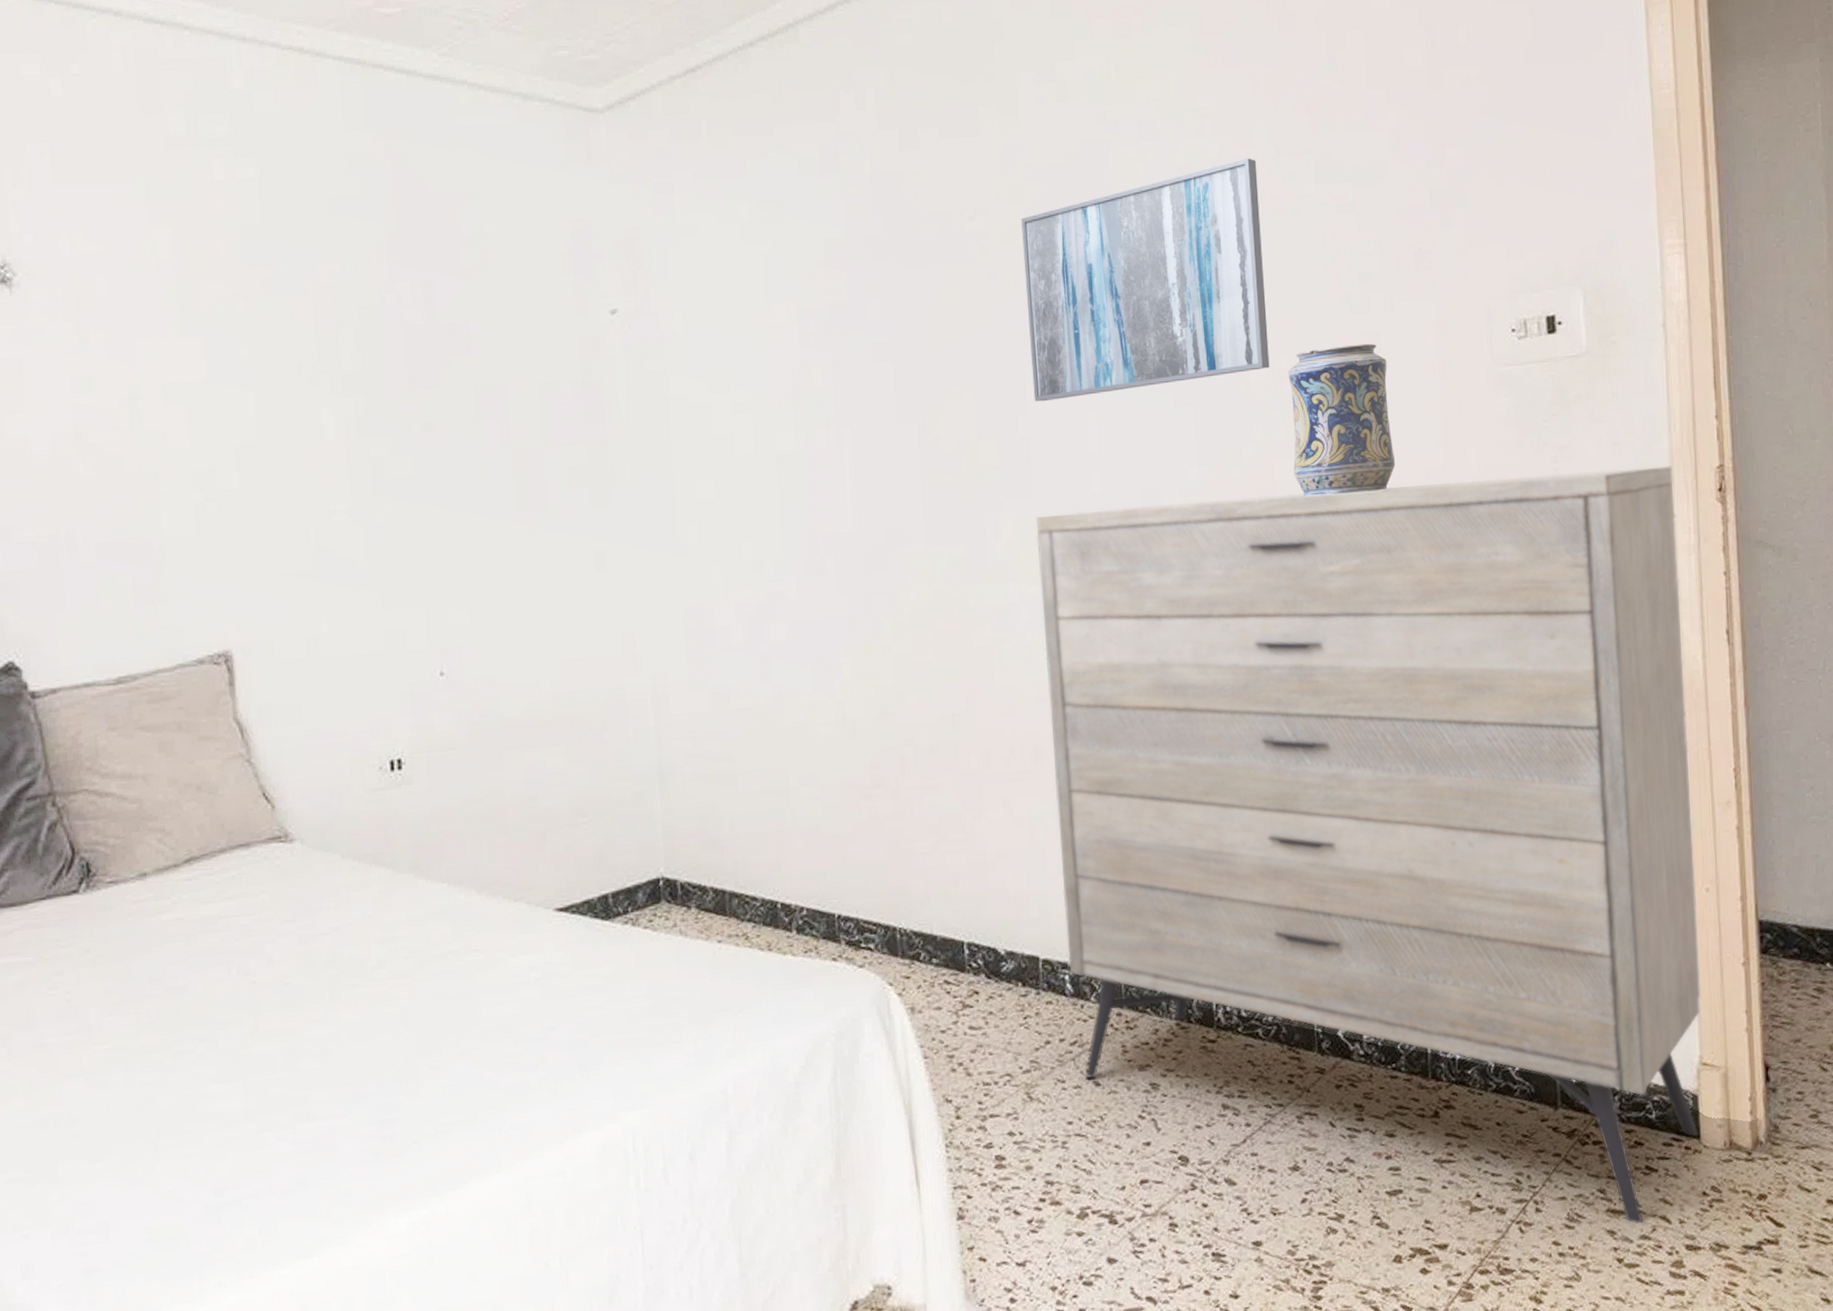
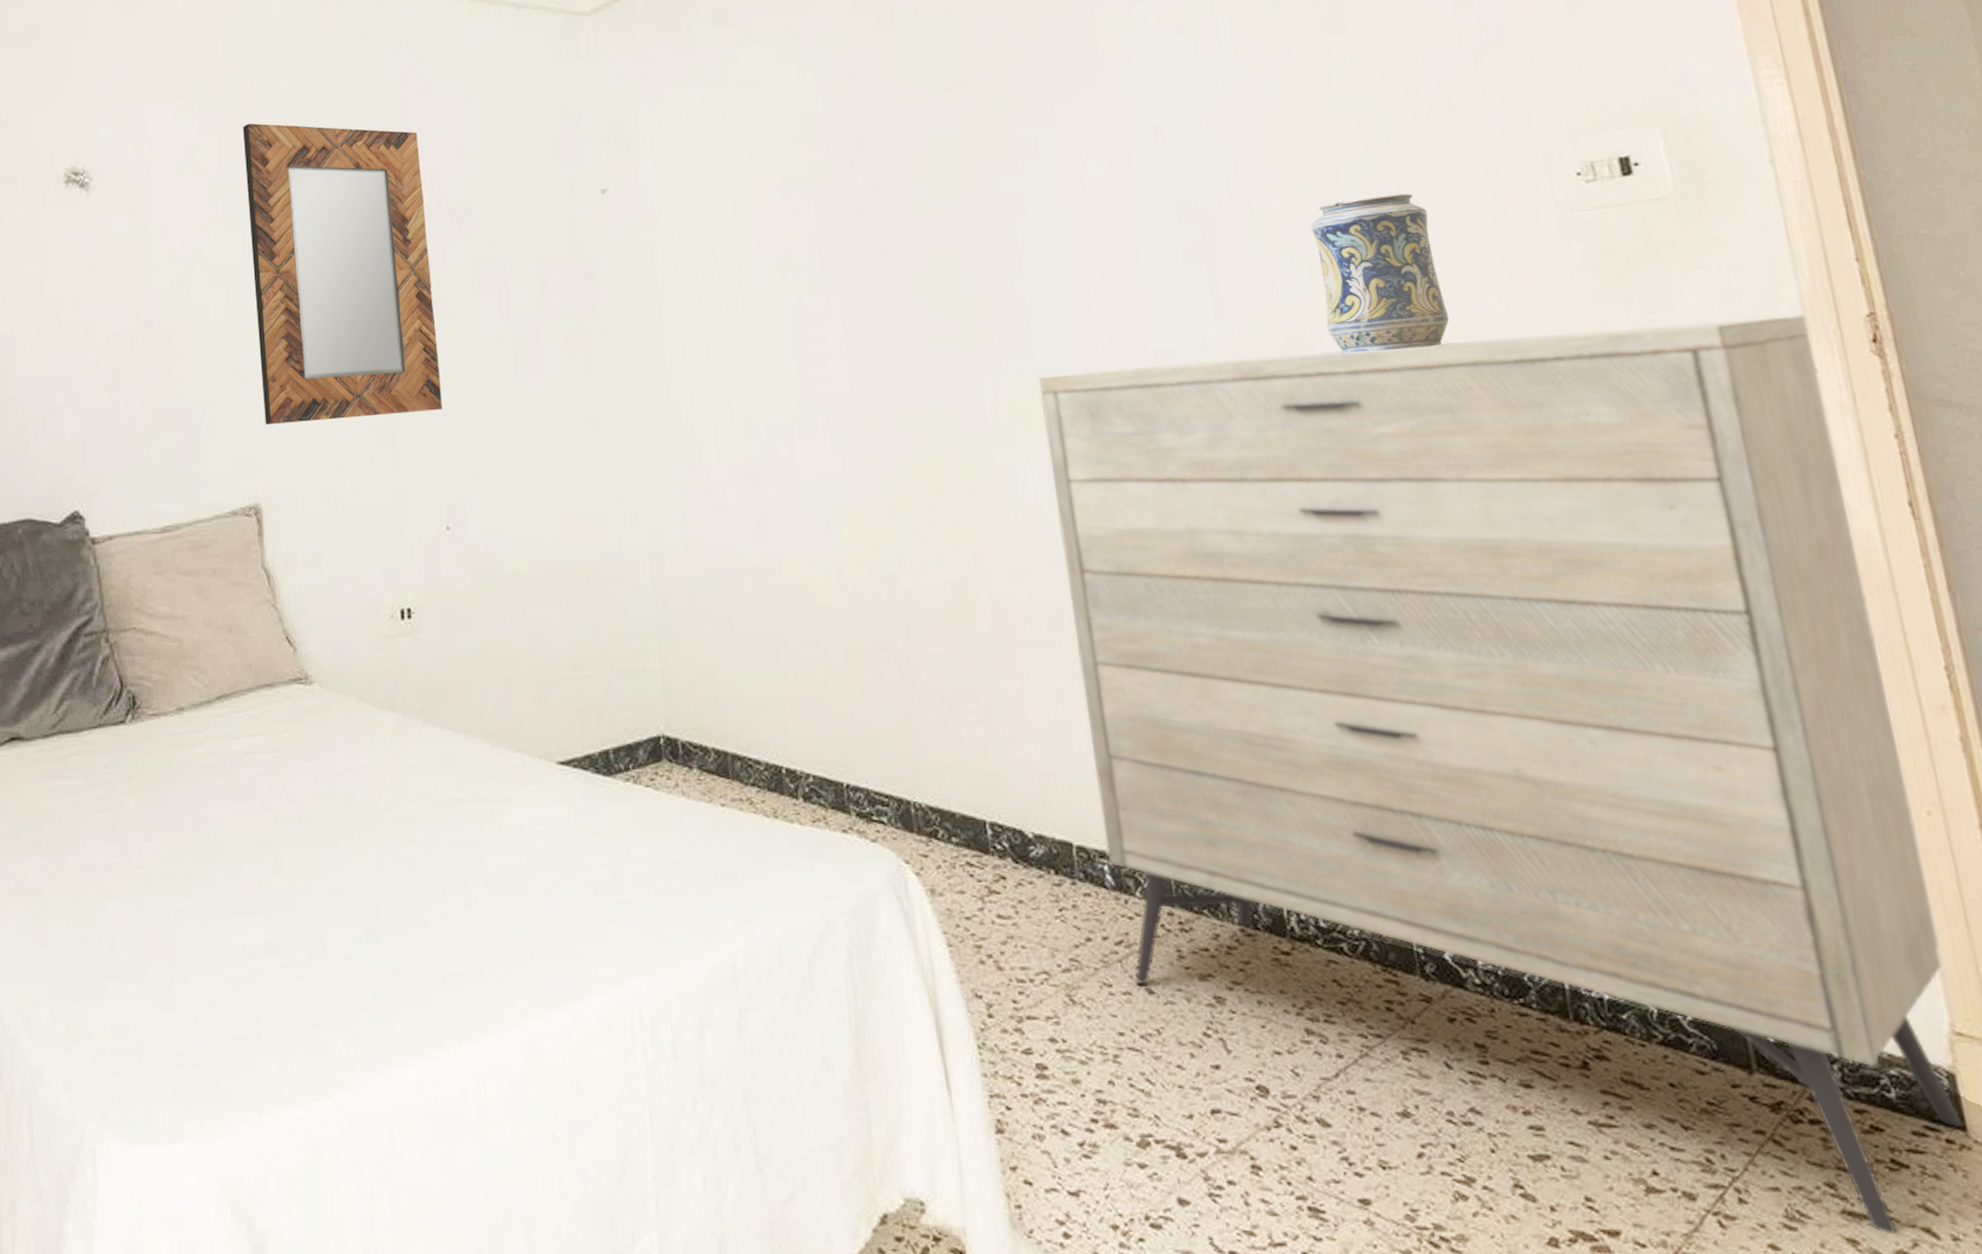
home mirror: none [201,215,436,563] -> present [242,123,442,425]
wall art: present [1021,158,1270,402] -> none [1004,15,1290,263]

